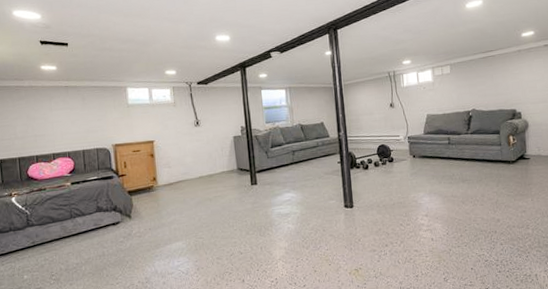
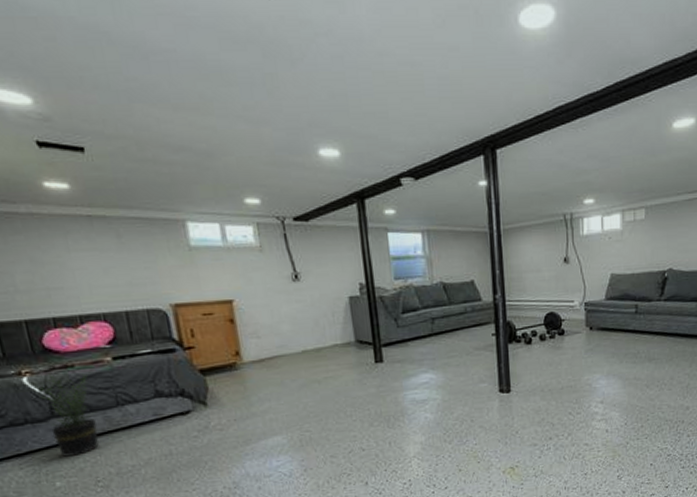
potted plant: none [16,193,56,256] -> present [30,372,99,457]

